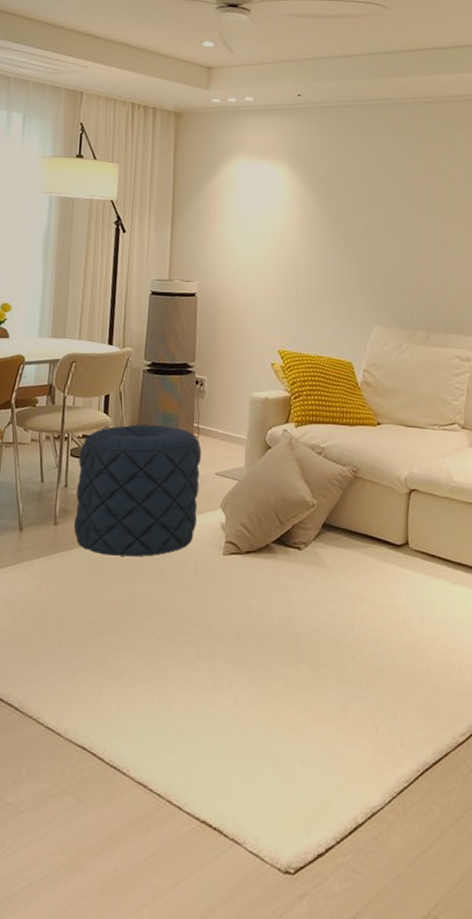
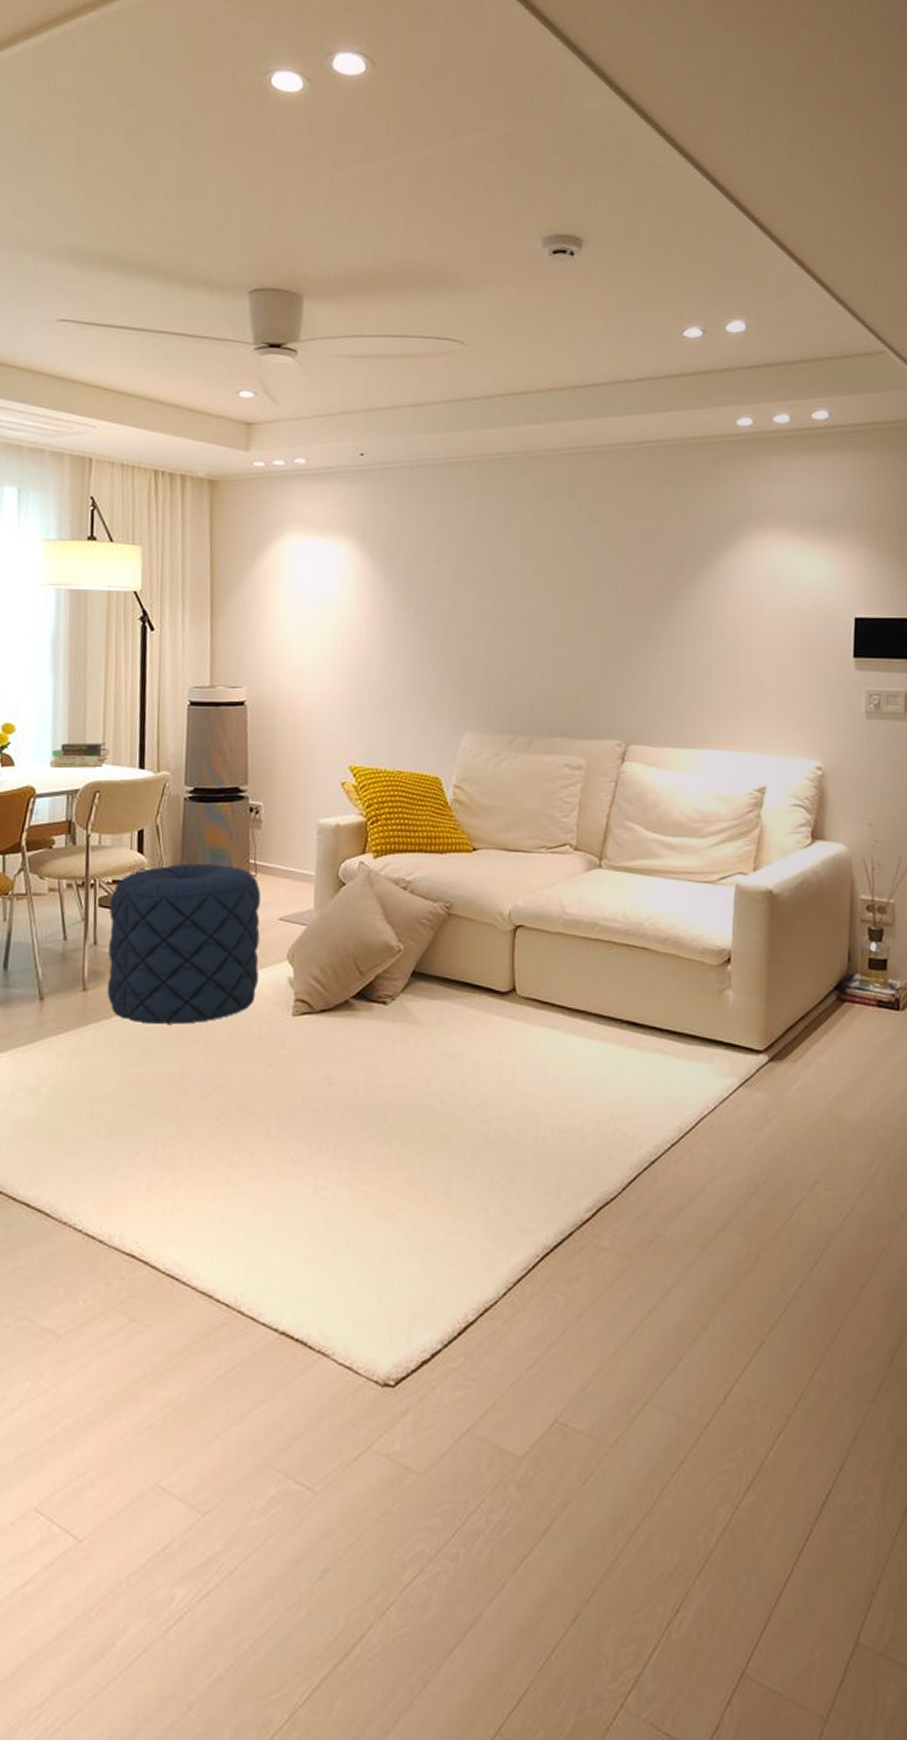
books: none [37,320,86,342] -> present [50,742,110,768]

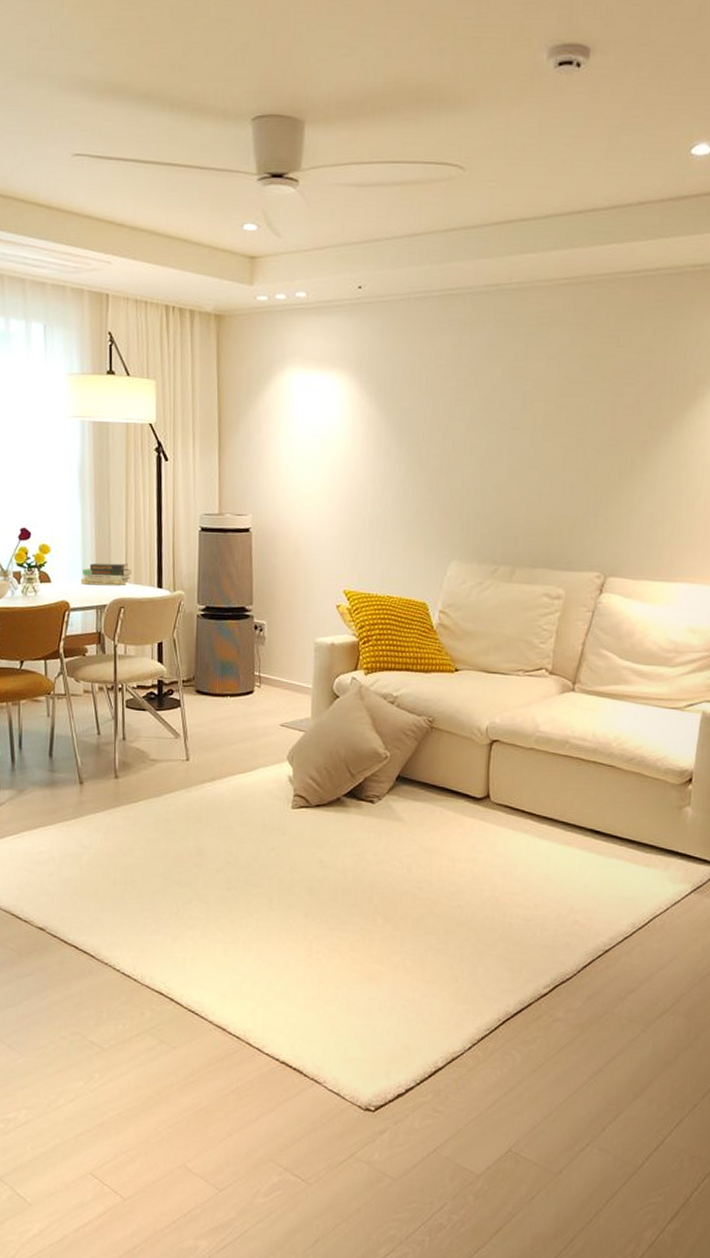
pouf: present [106,863,262,1024] -> none [134,673,265,810]

